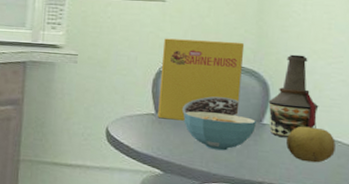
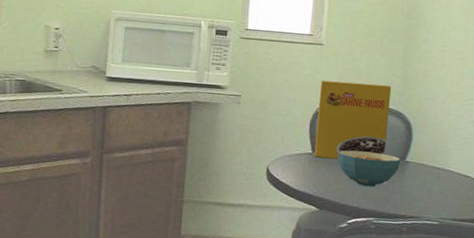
bottle: present [268,54,319,138] -> none [411,97,453,174]
fruit: present [285,126,336,163] -> none [425,163,466,197]

